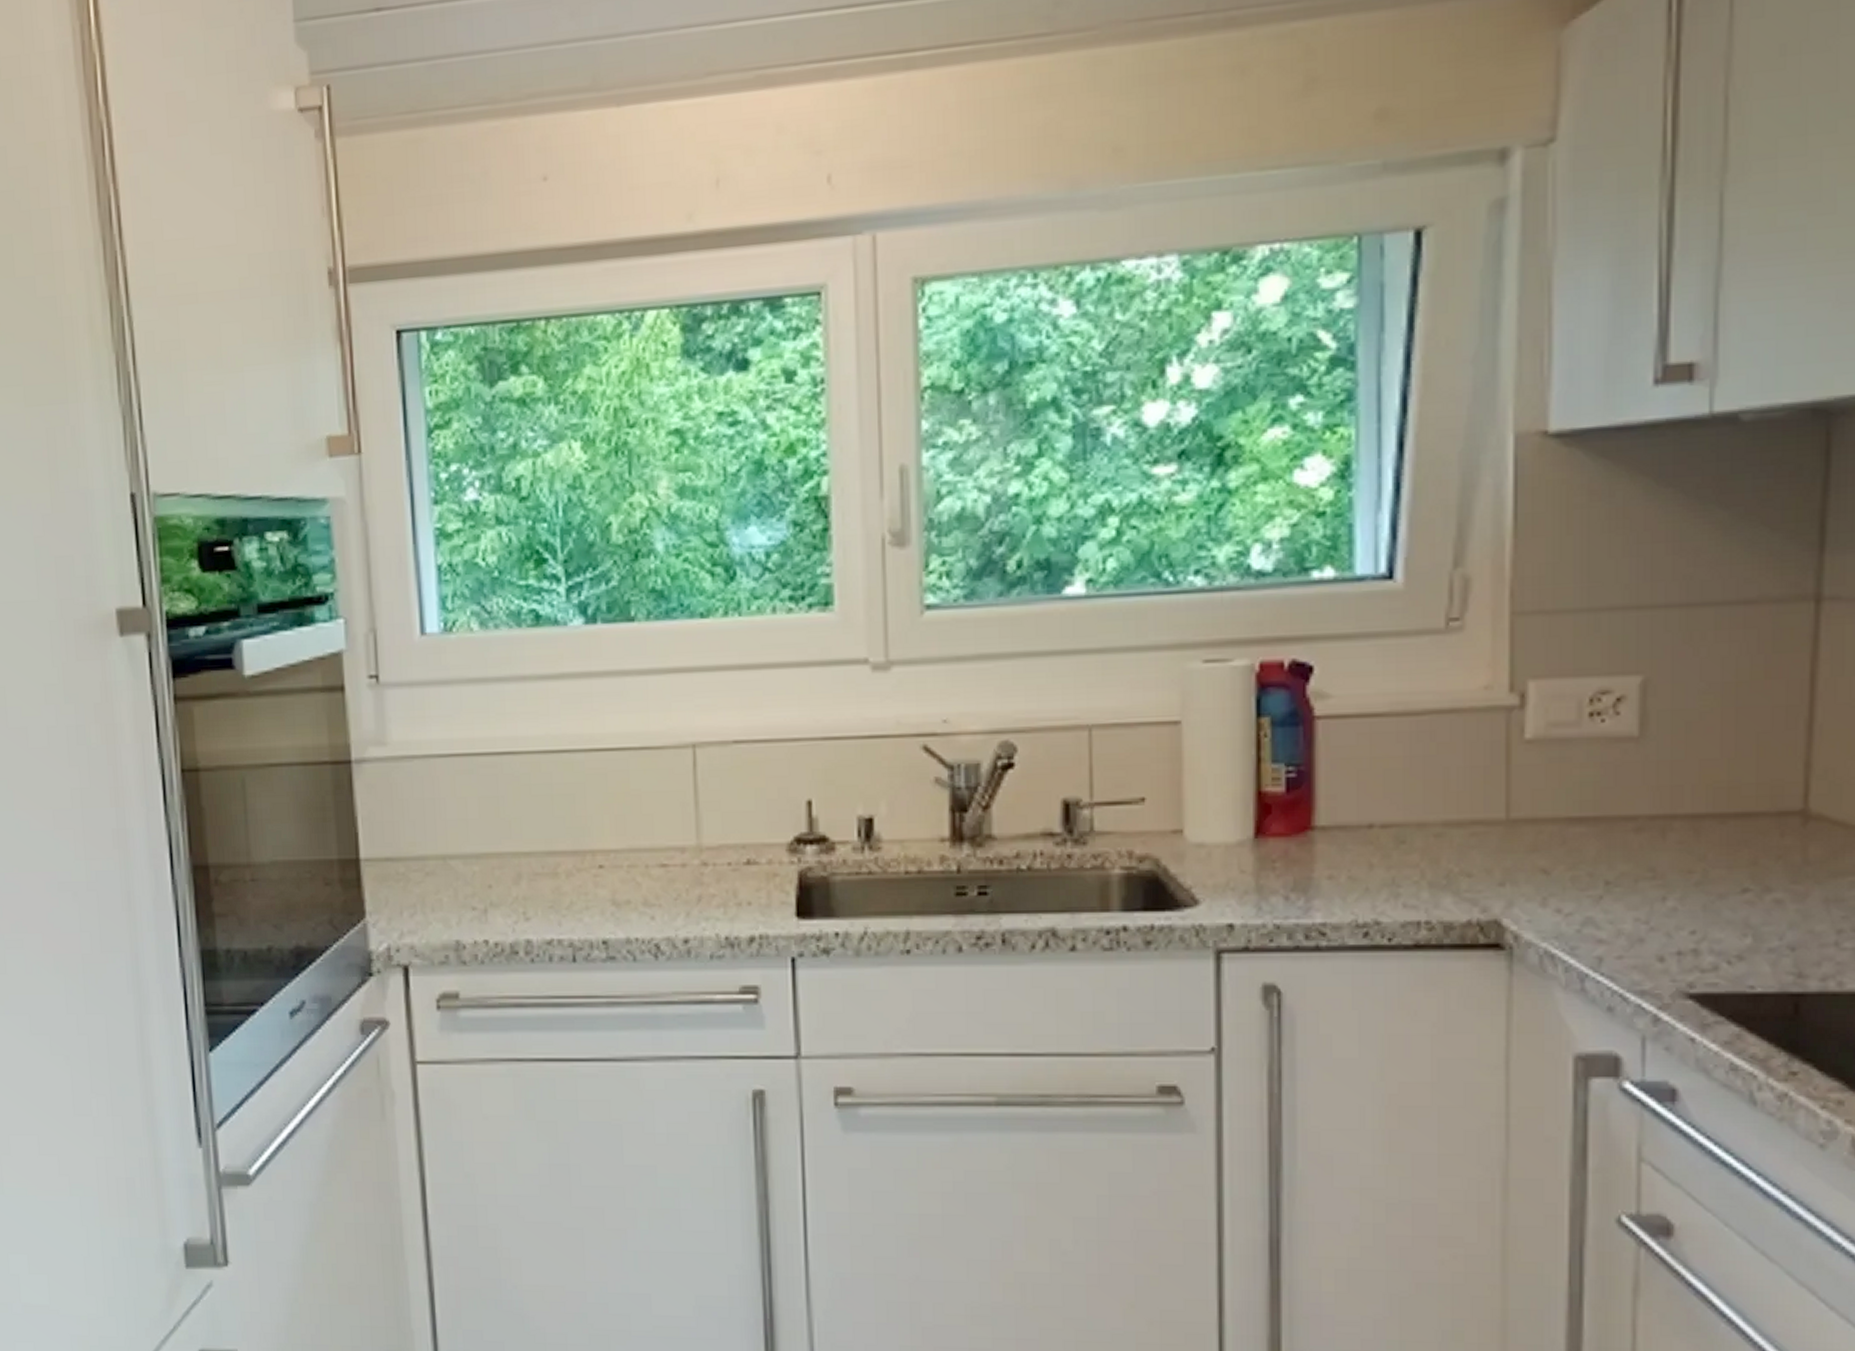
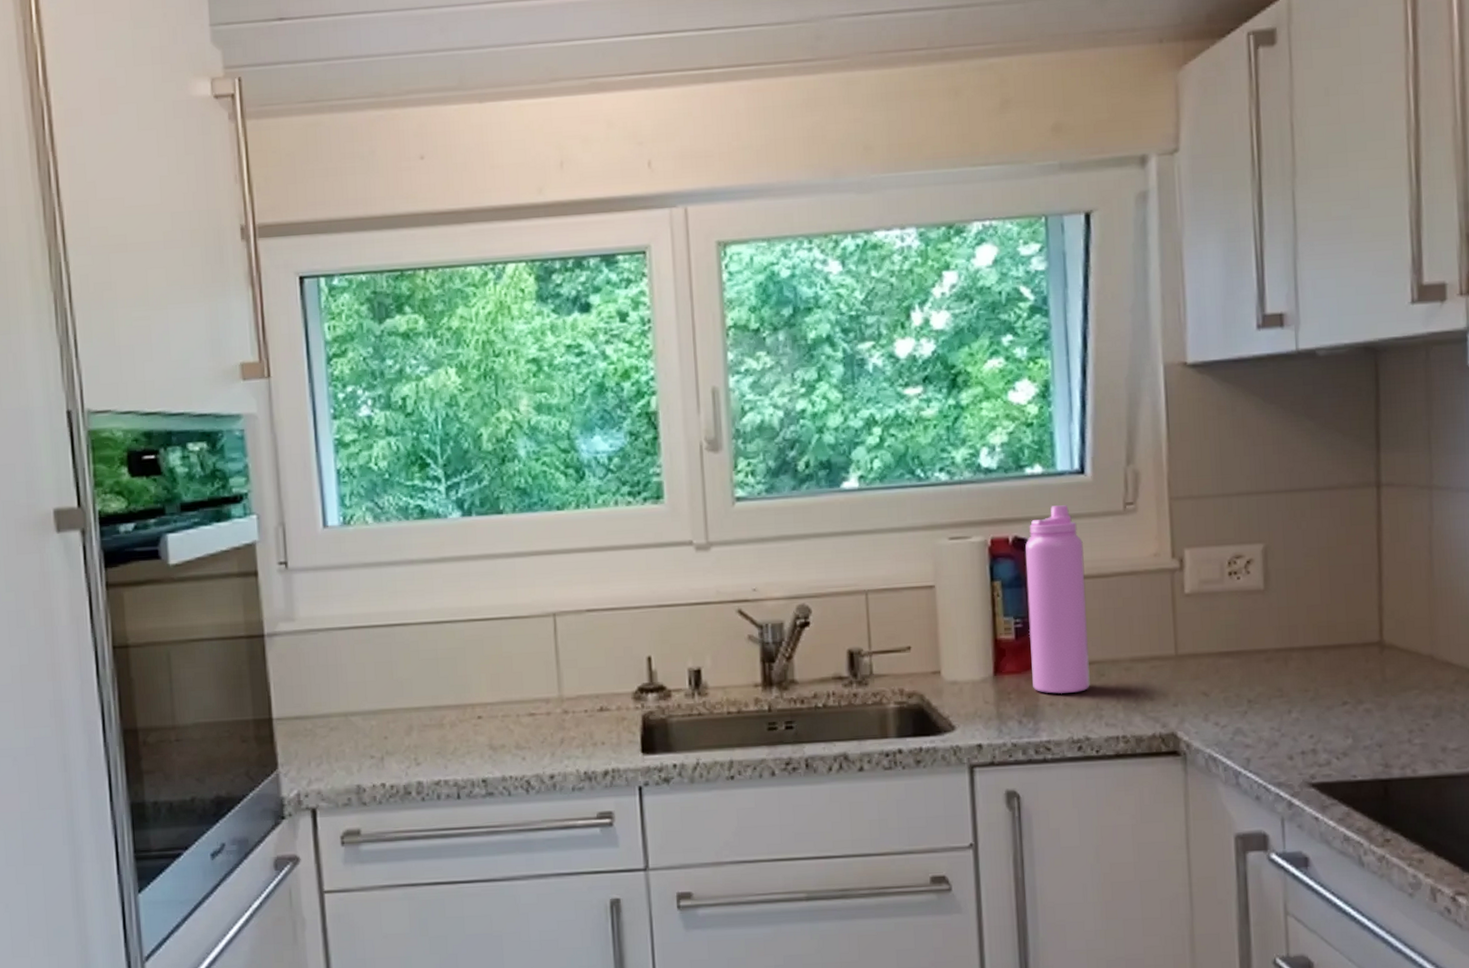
water bottle: none [1304,620,1386,865] -> present [1025,505,1090,695]

